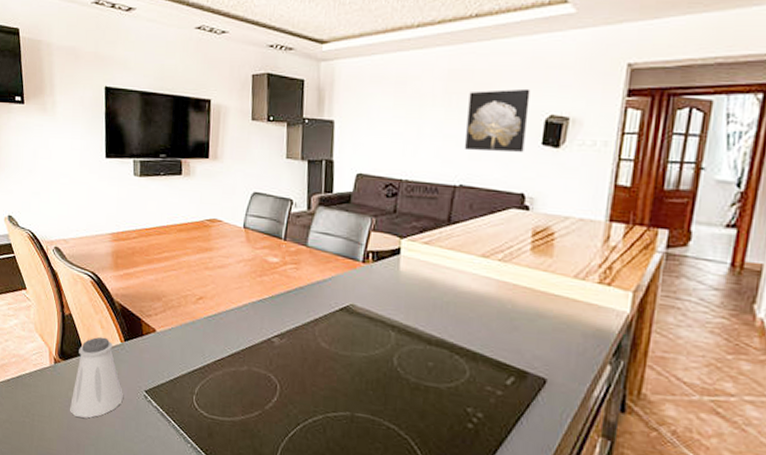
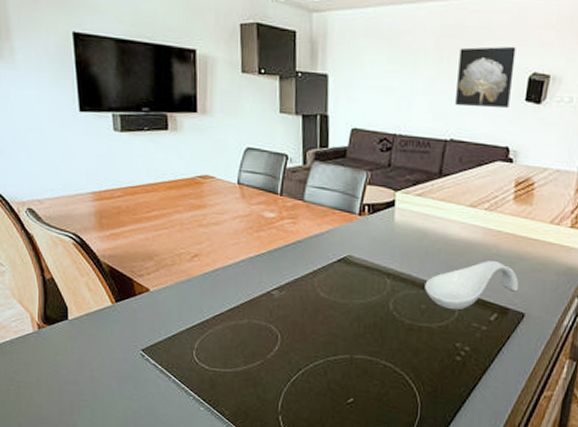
saltshaker: present [70,337,123,419] -> none [60,299,118,381]
spoon rest: none [432,317,539,370] -> present [425,261,519,309]

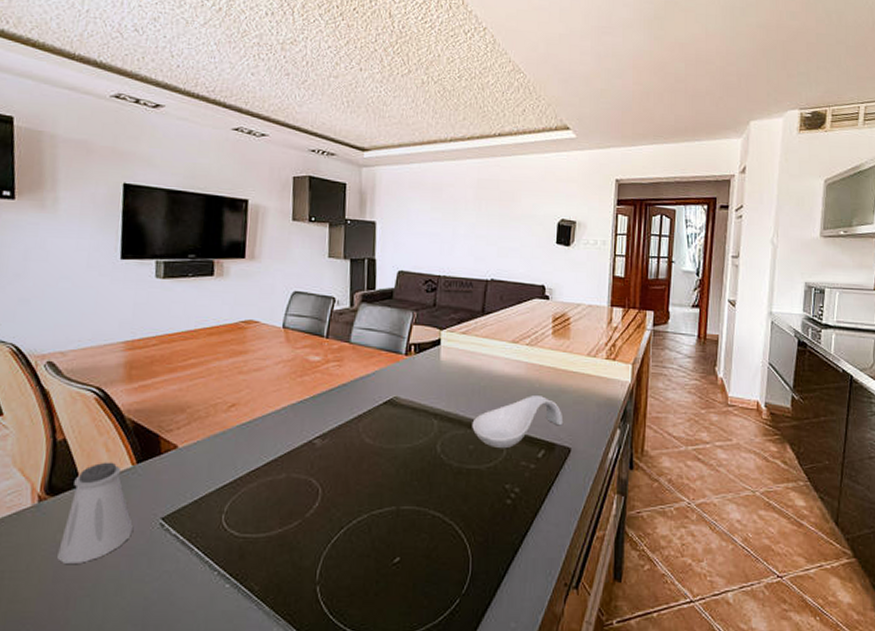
saltshaker: none [60,299,118,381] -> present [57,462,133,563]
wall art: present [456,46,516,108] -> none [494,197,545,250]

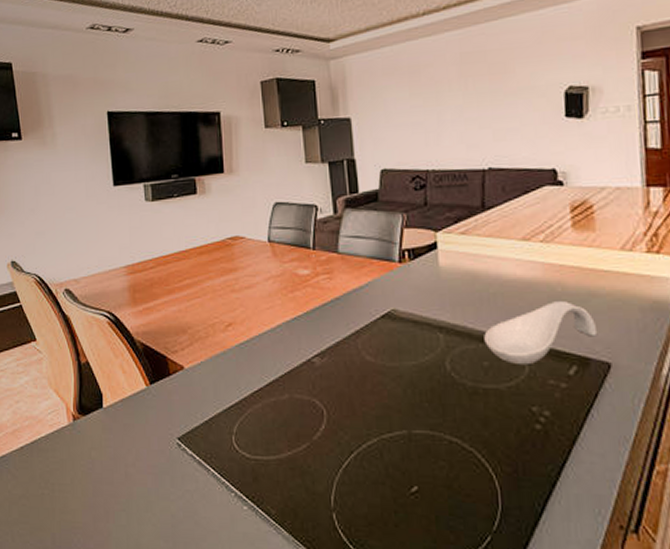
saltshaker: present [57,462,133,563] -> none [94,383,154,480]

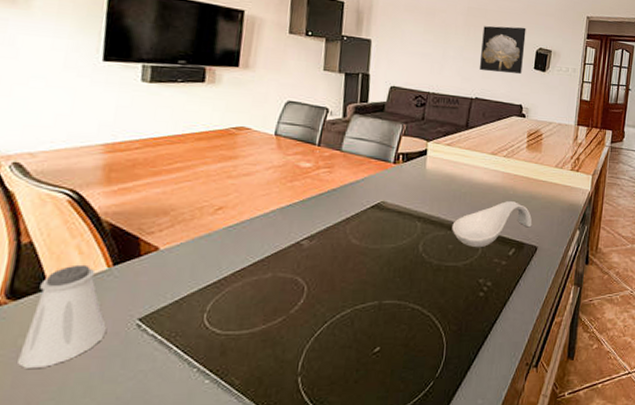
saltshaker: none [94,383,154,480] -> present [18,264,106,368]
wall art: none [485,62,548,132] -> present [480,25,526,74]

